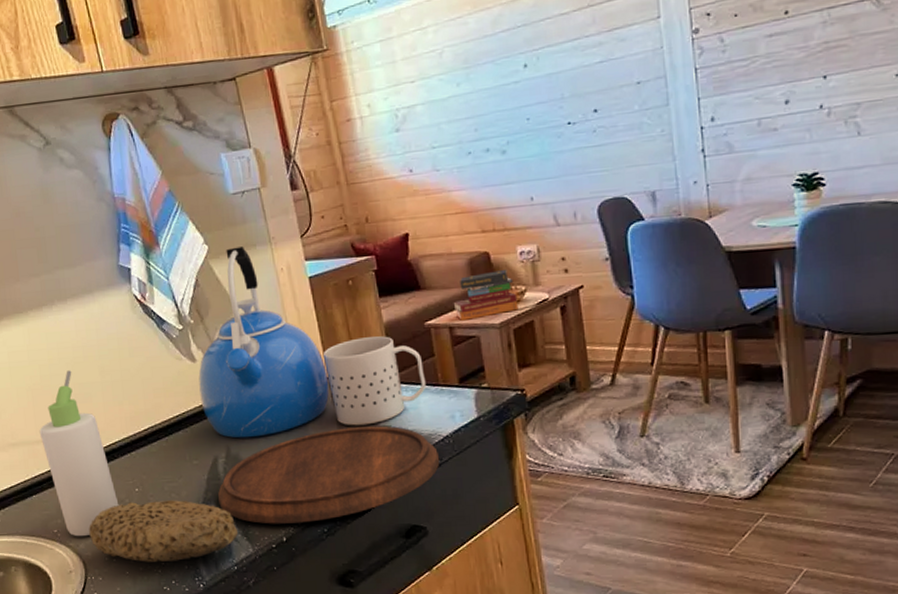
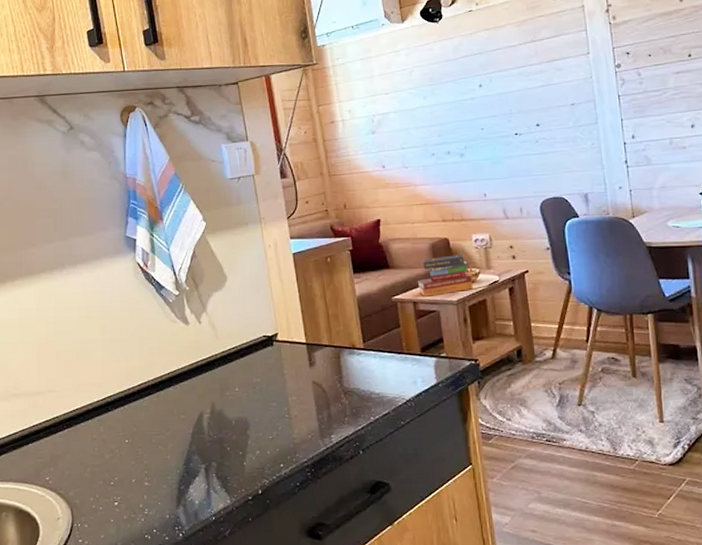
bottle: present [39,370,119,537] -> none [41,328,109,485]
sponge: present [89,500,239,562] -> none [79,452,218,511]
kettle: present [198,246,330,439] -> none [190,224,307,396]
cutting board: present [218,426,440,524] -> none [202,388,403,477]
mug: present [323,336,426,426] -> none [302,308,392,388]

